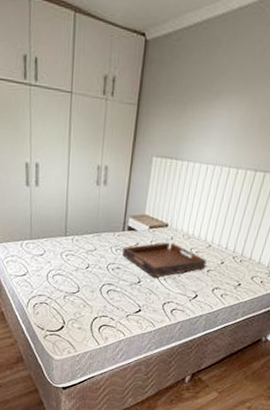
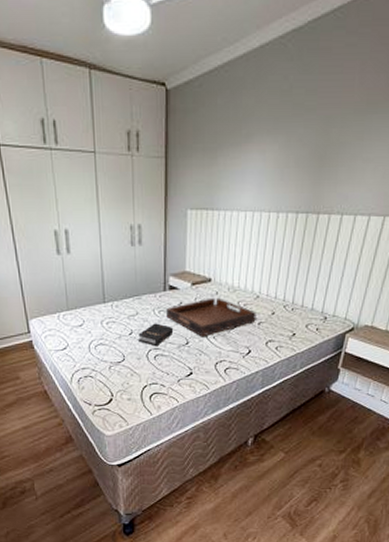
hardback book: none [94,260,128,282] -> present [138,323,174,347]

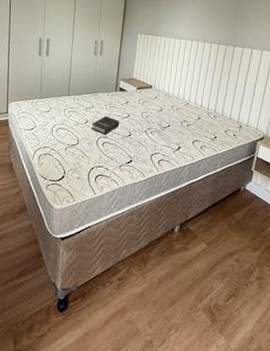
serving tray: present [166,297,256,337] -> none [115,100,186,132]

